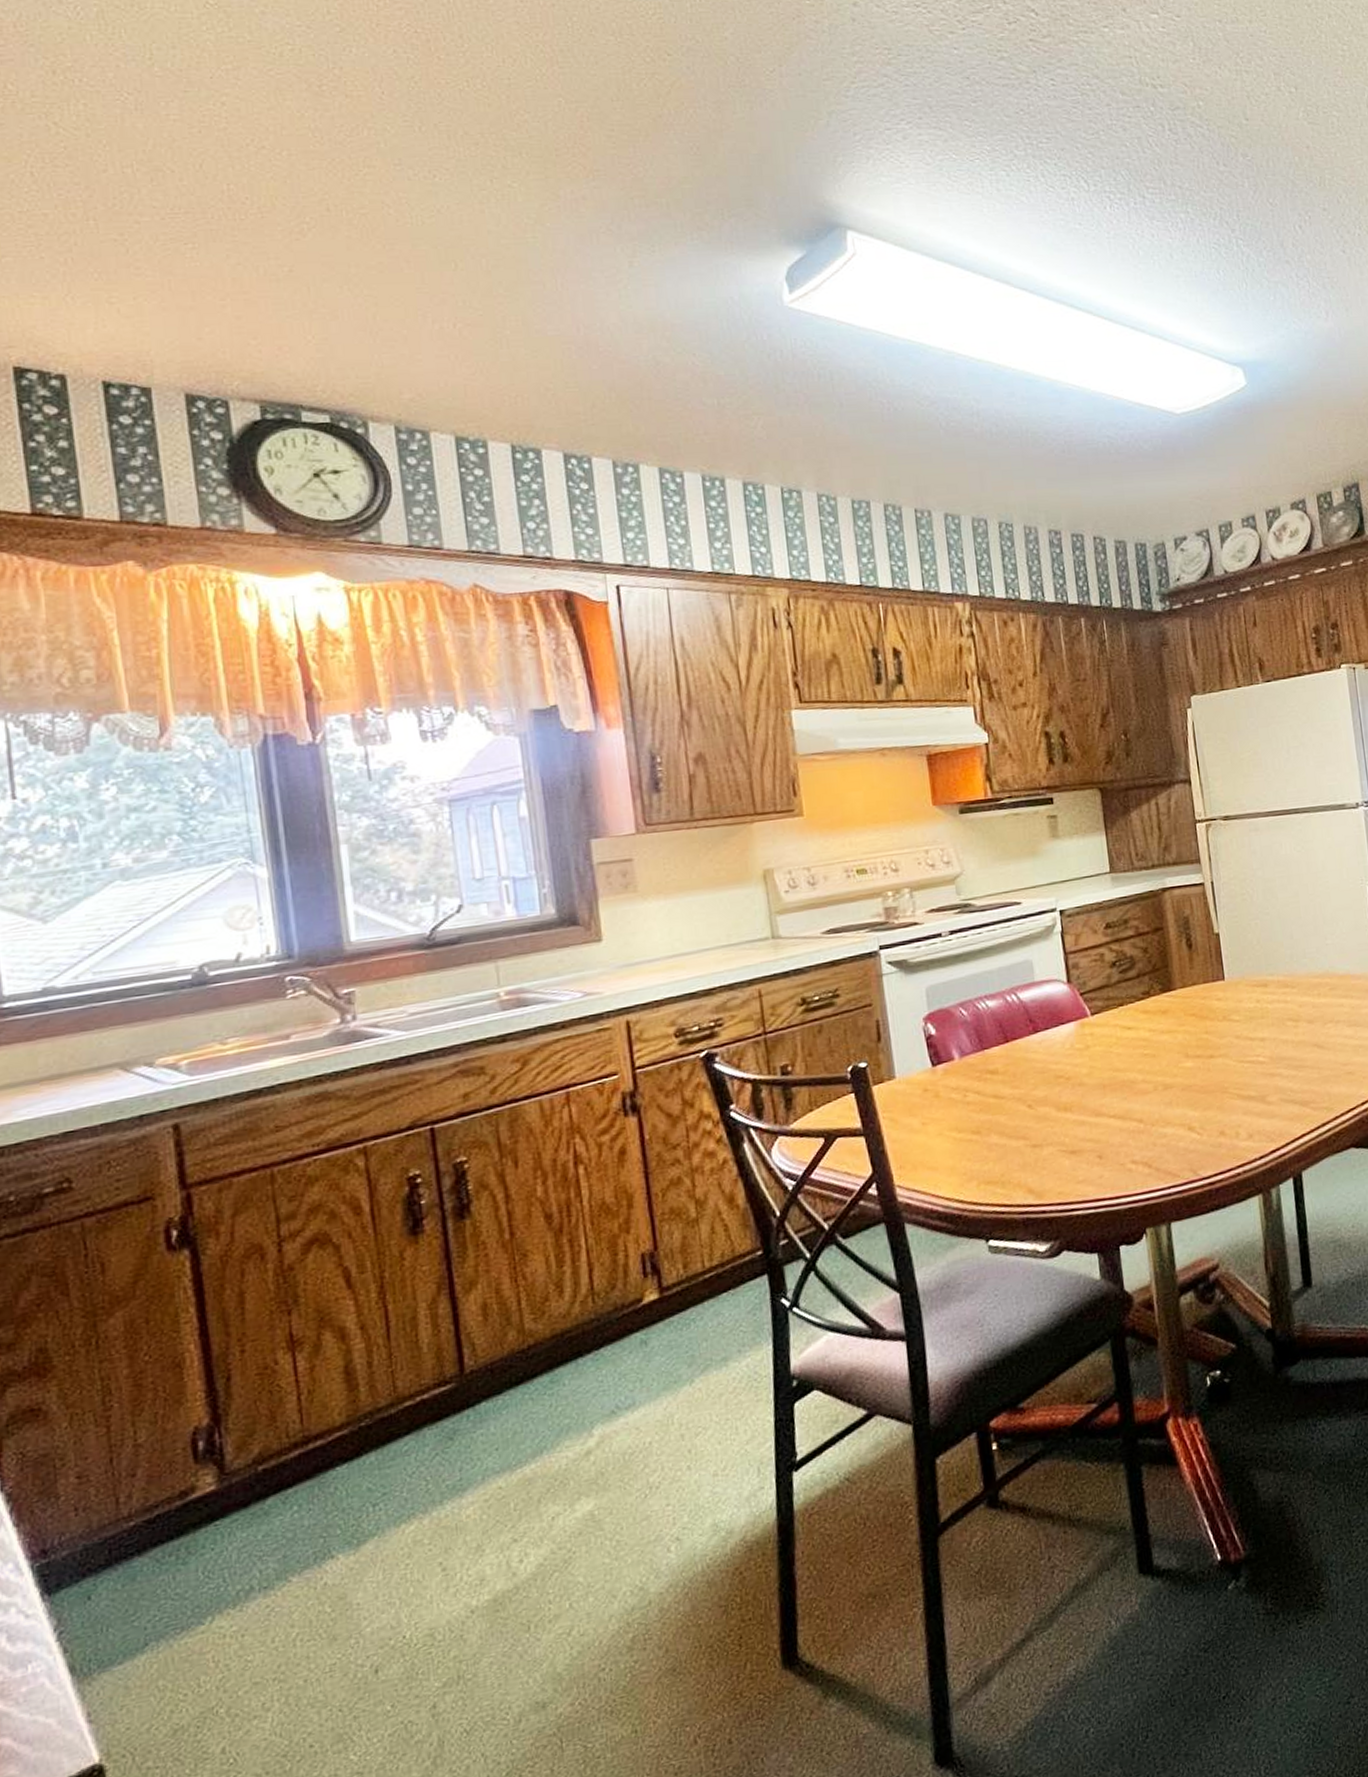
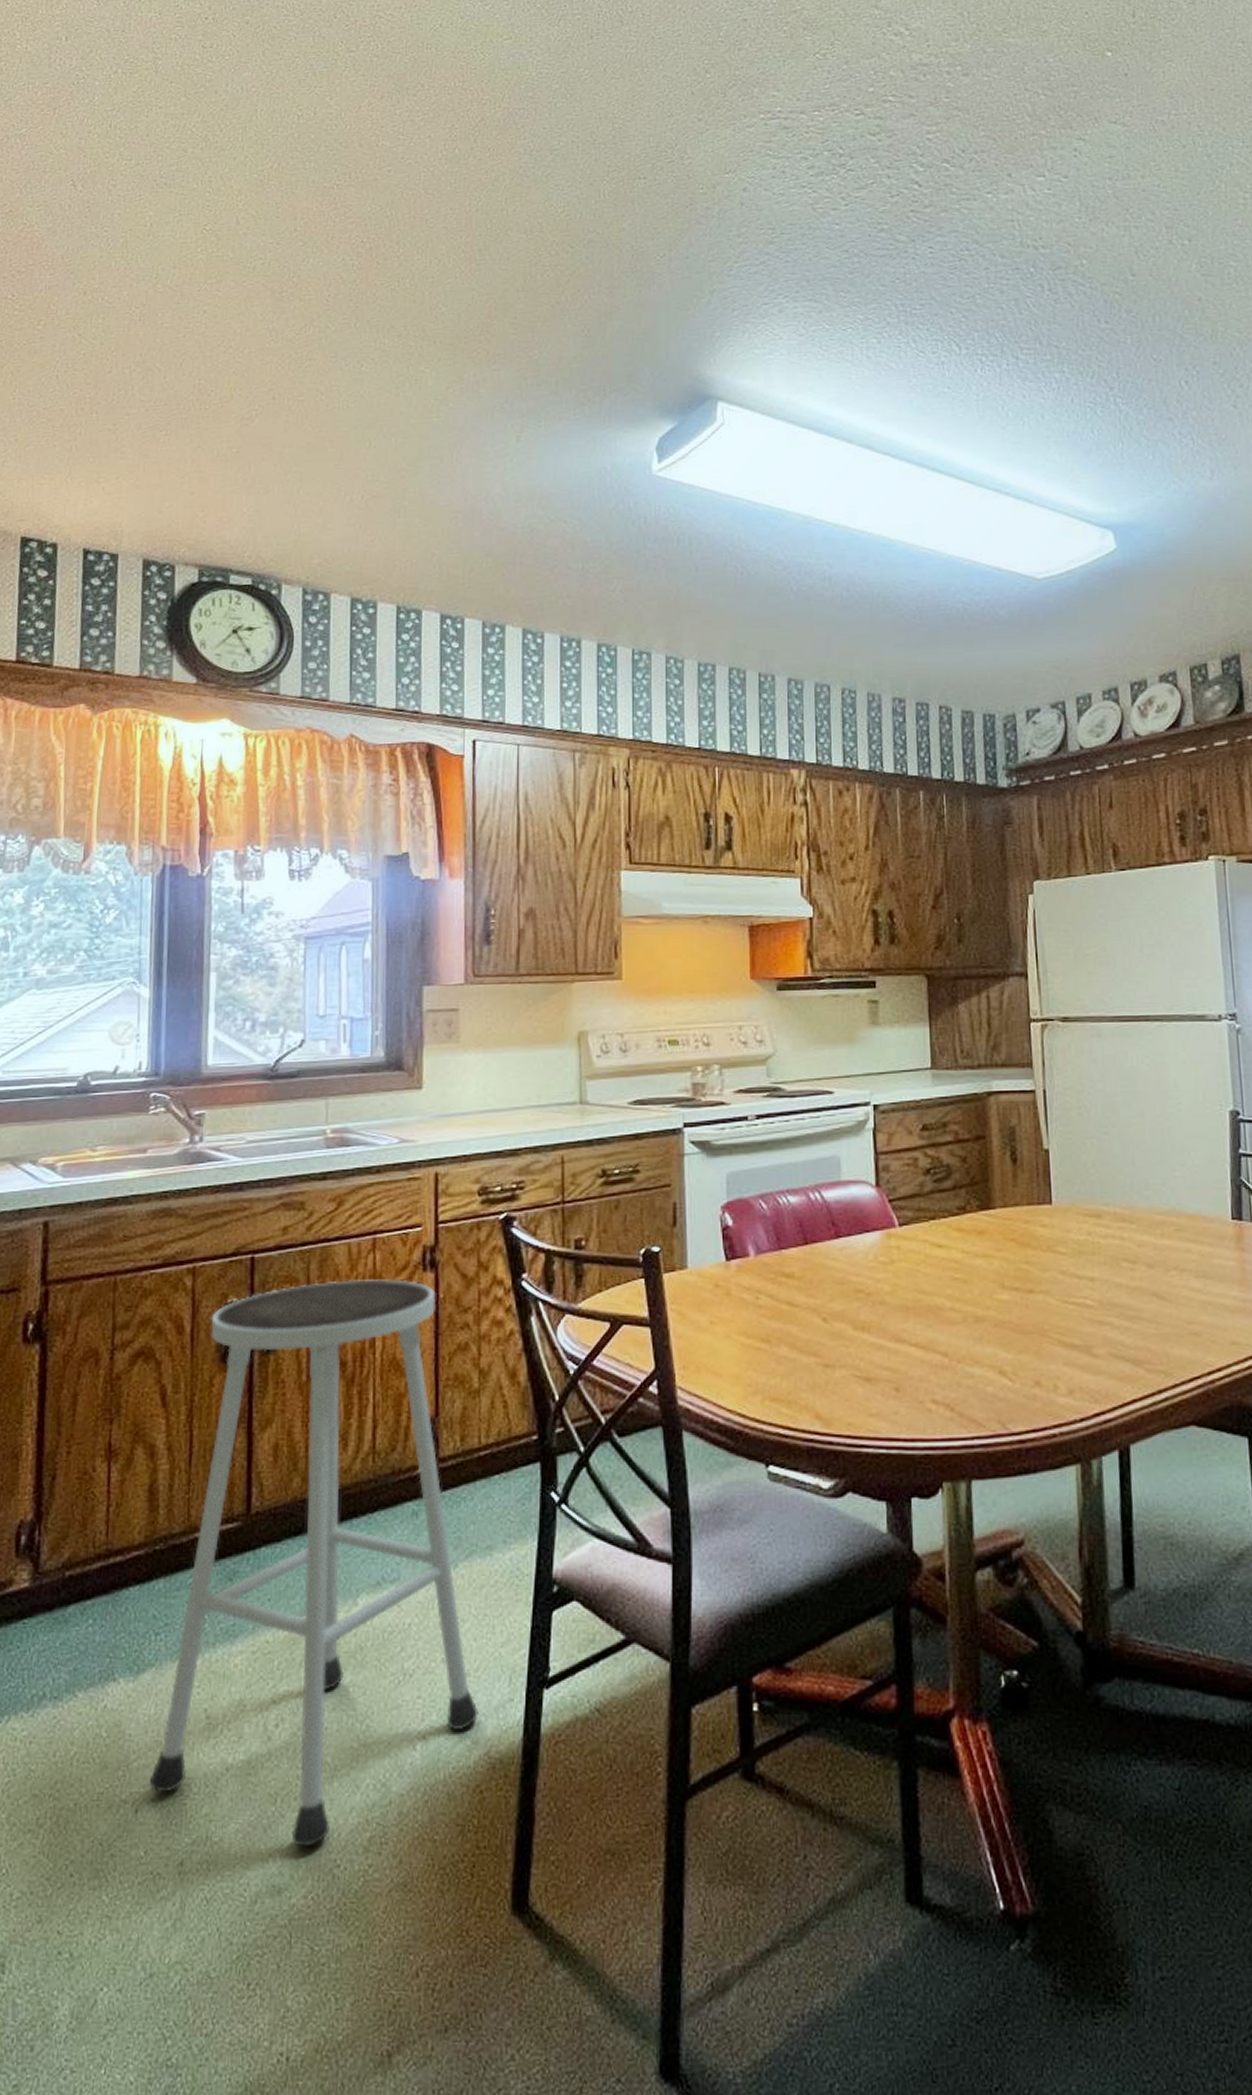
stool: none [386,1127,731,1663] -> present [149,1279,479,1848]

